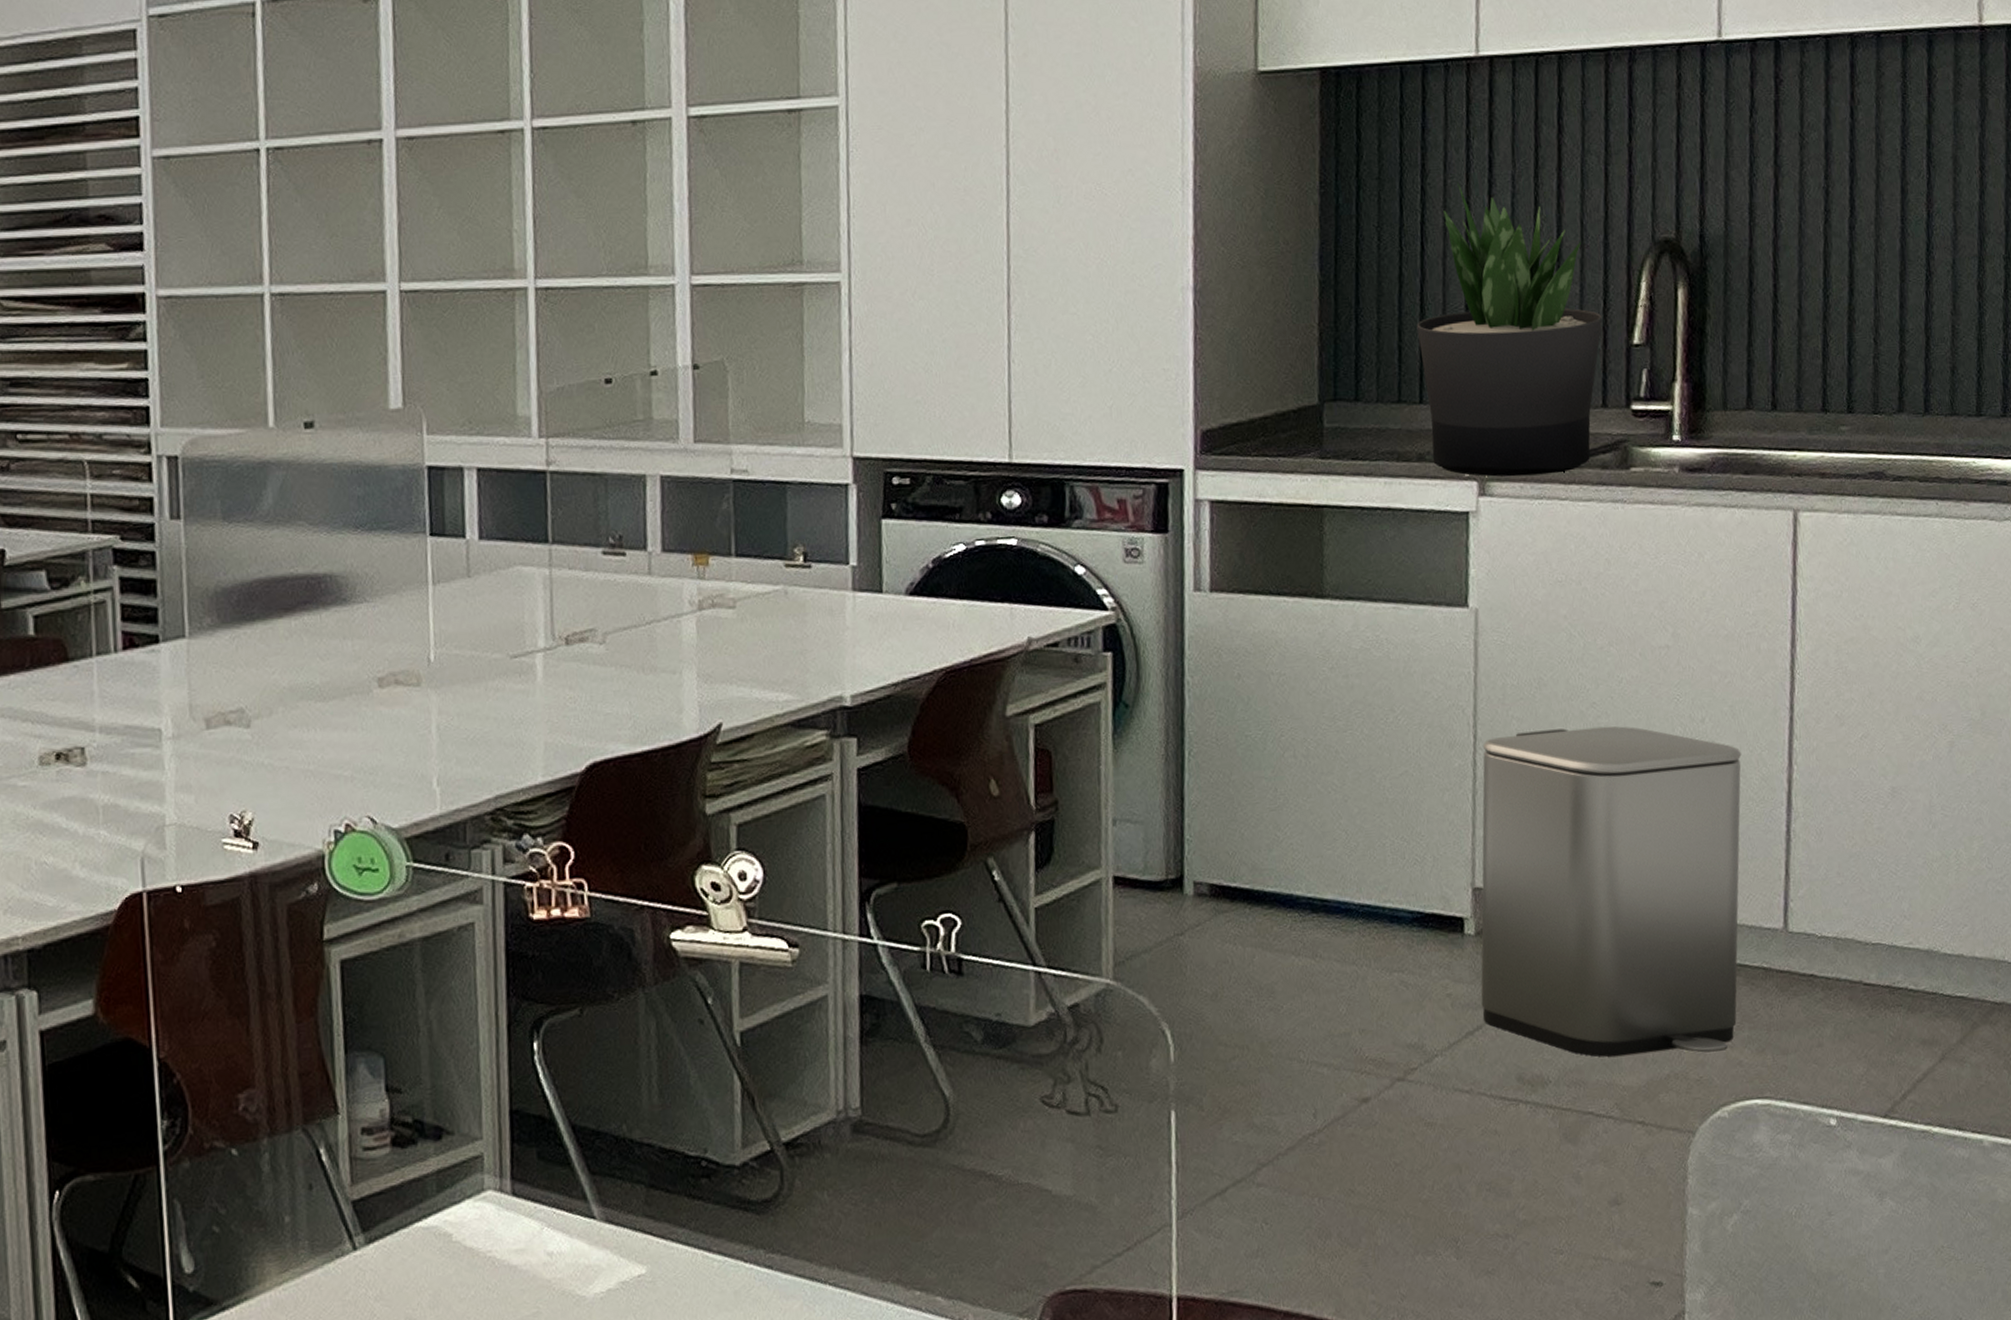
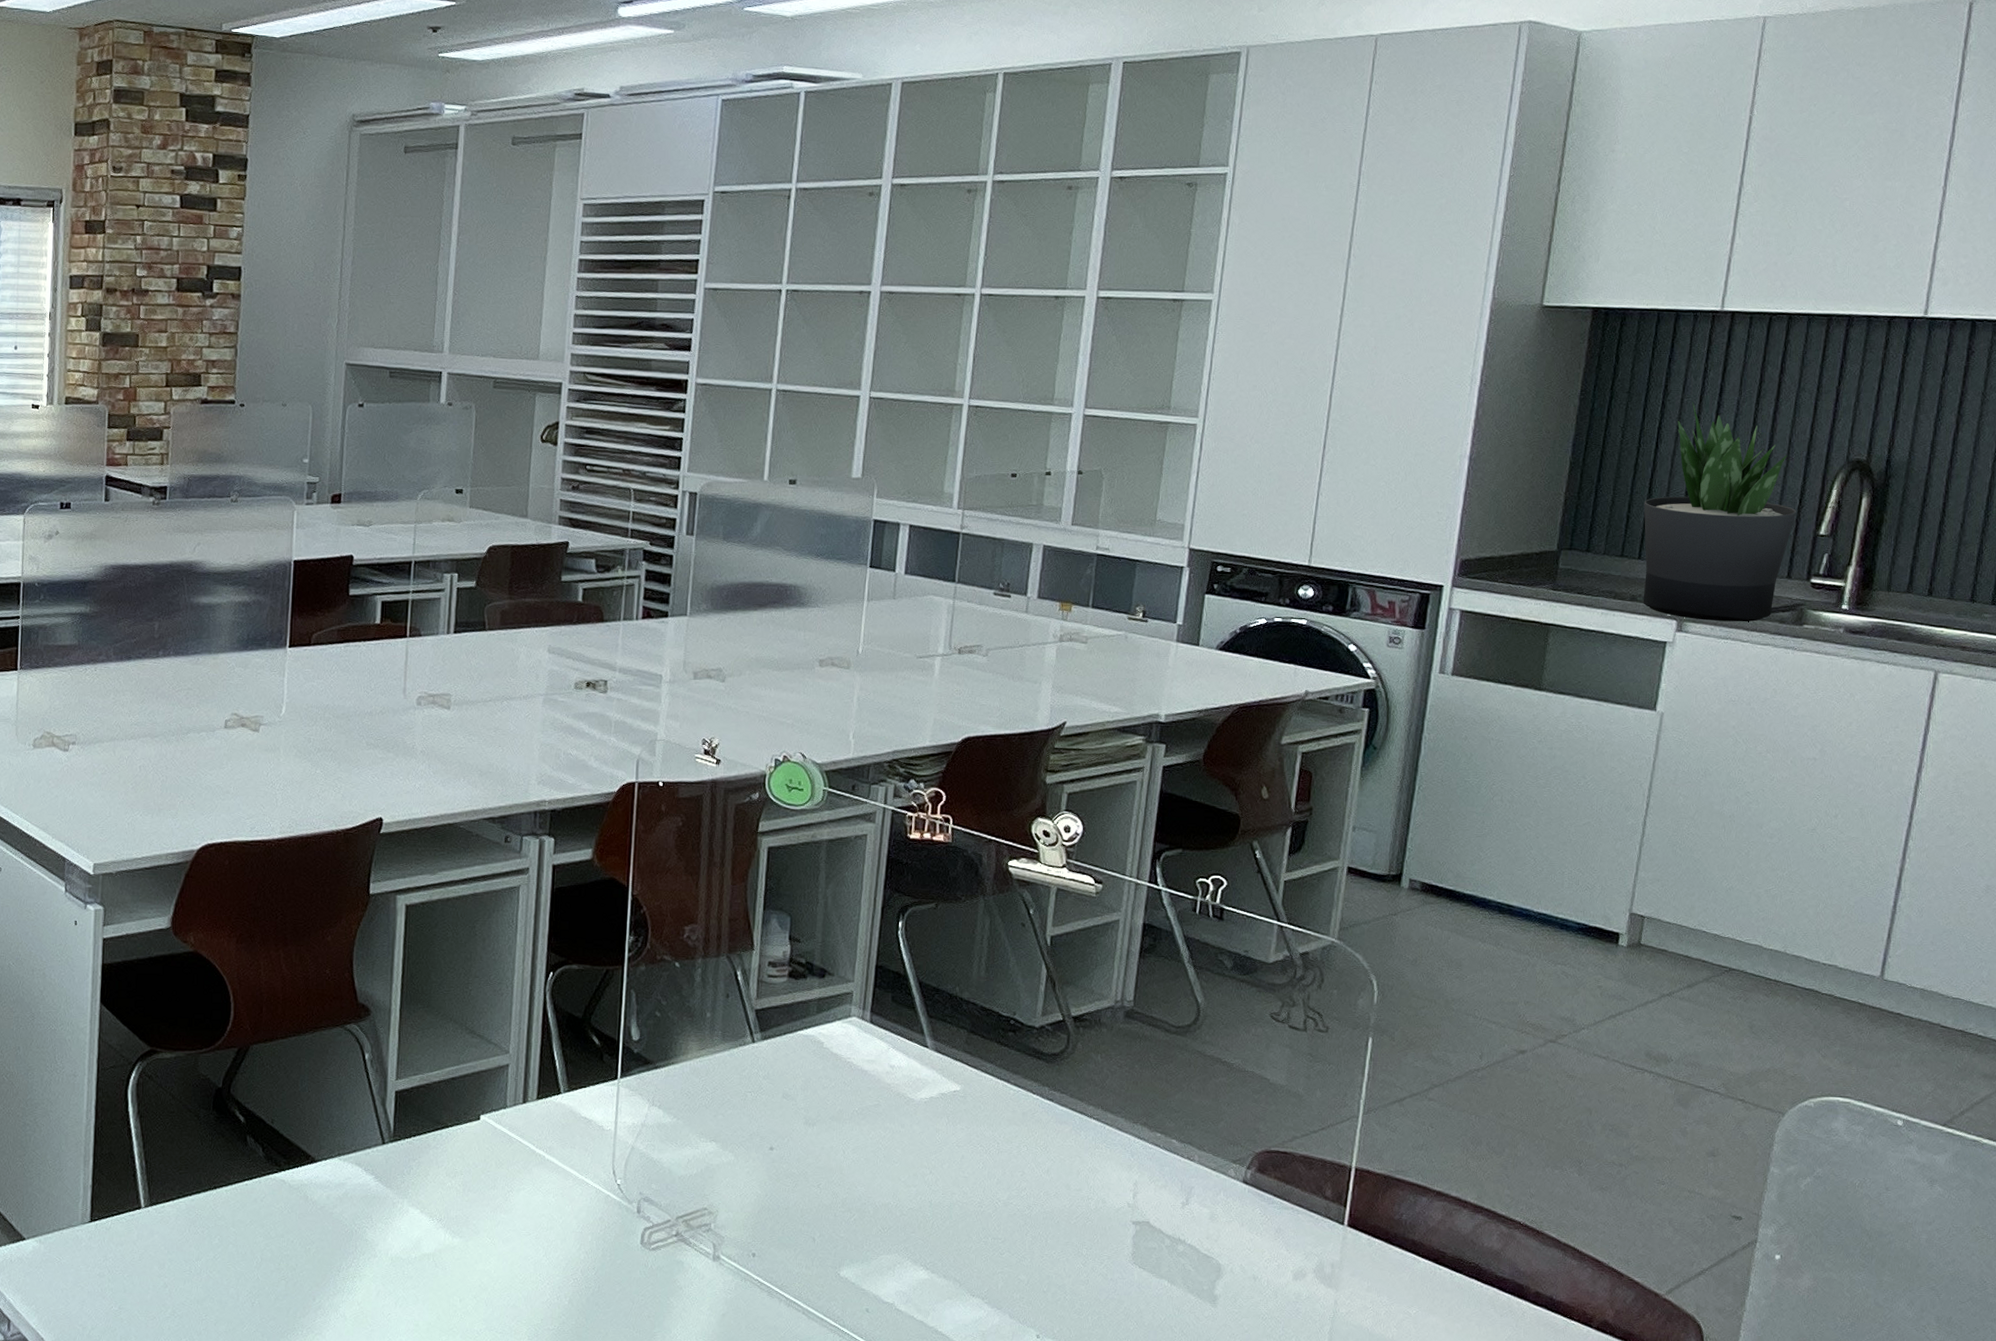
pedal bin: present [1481,726,1742,1057] -> none [1624,806,1864,1058]

